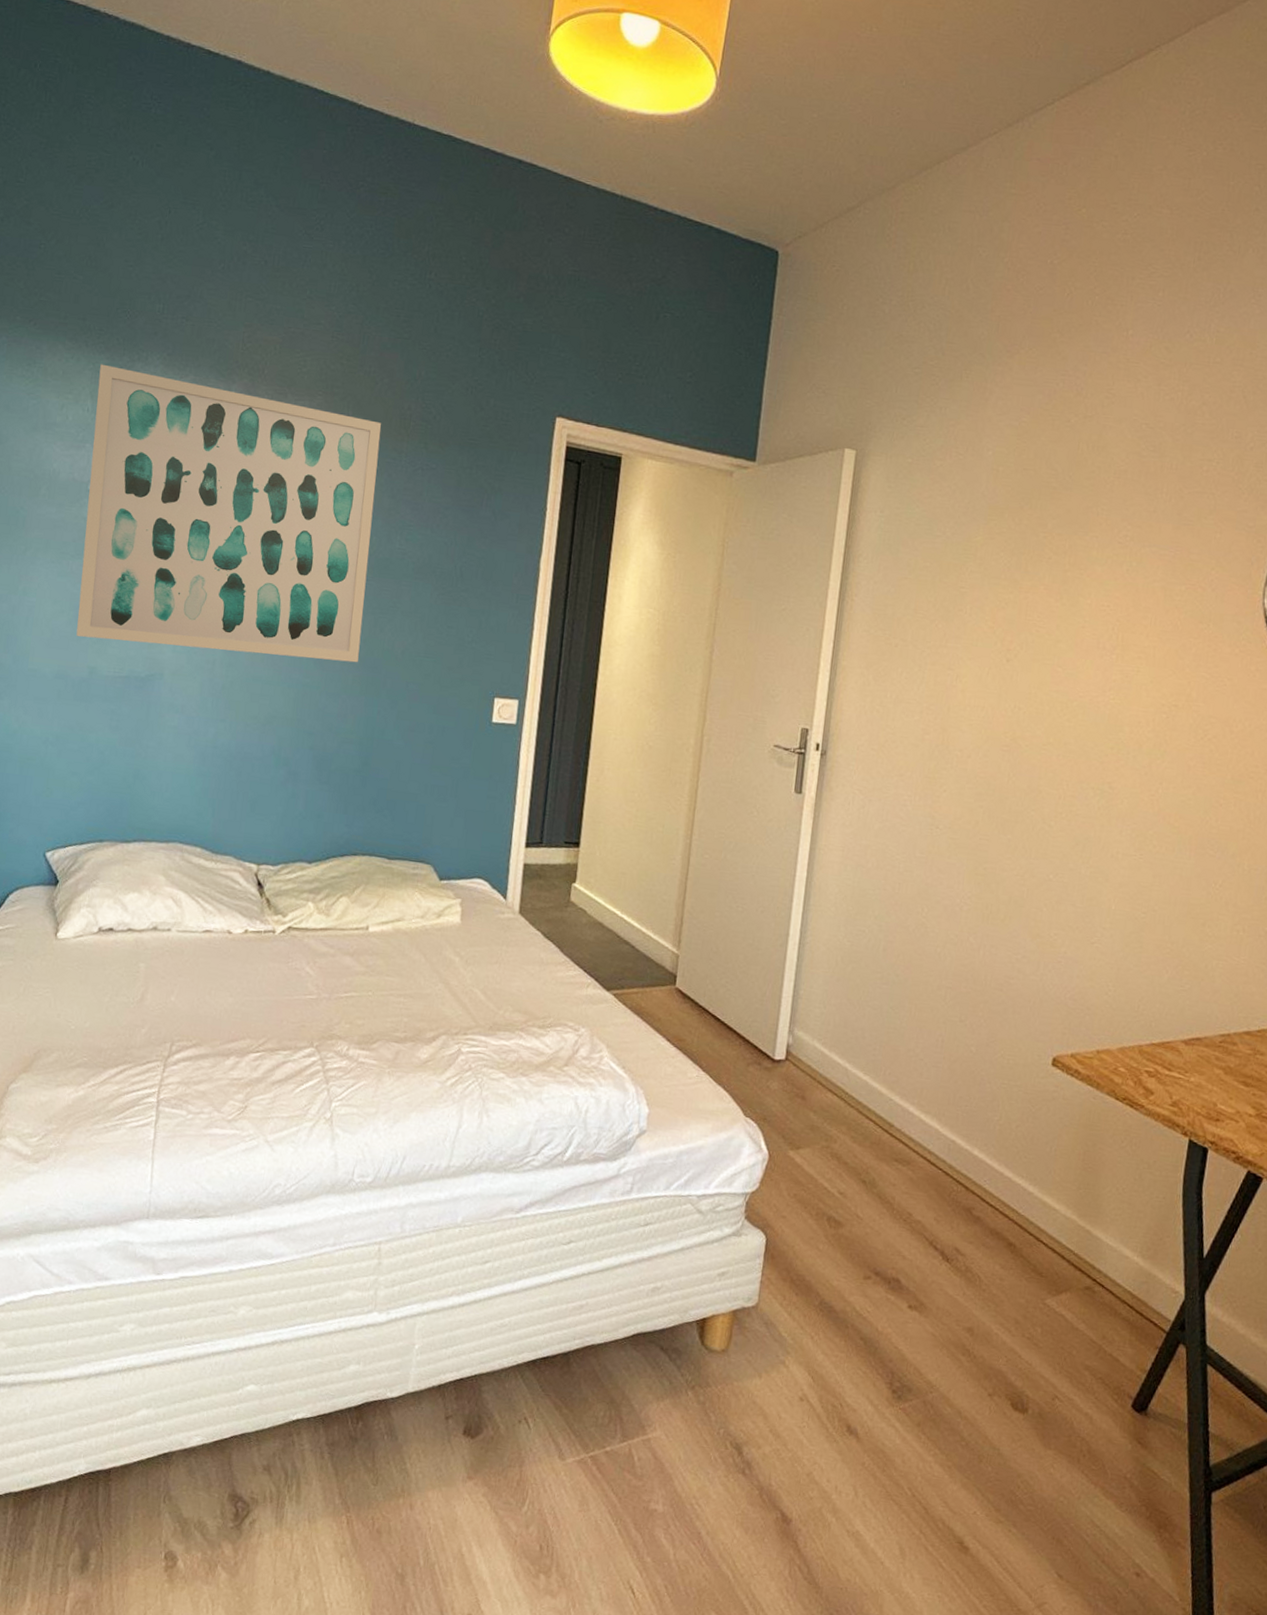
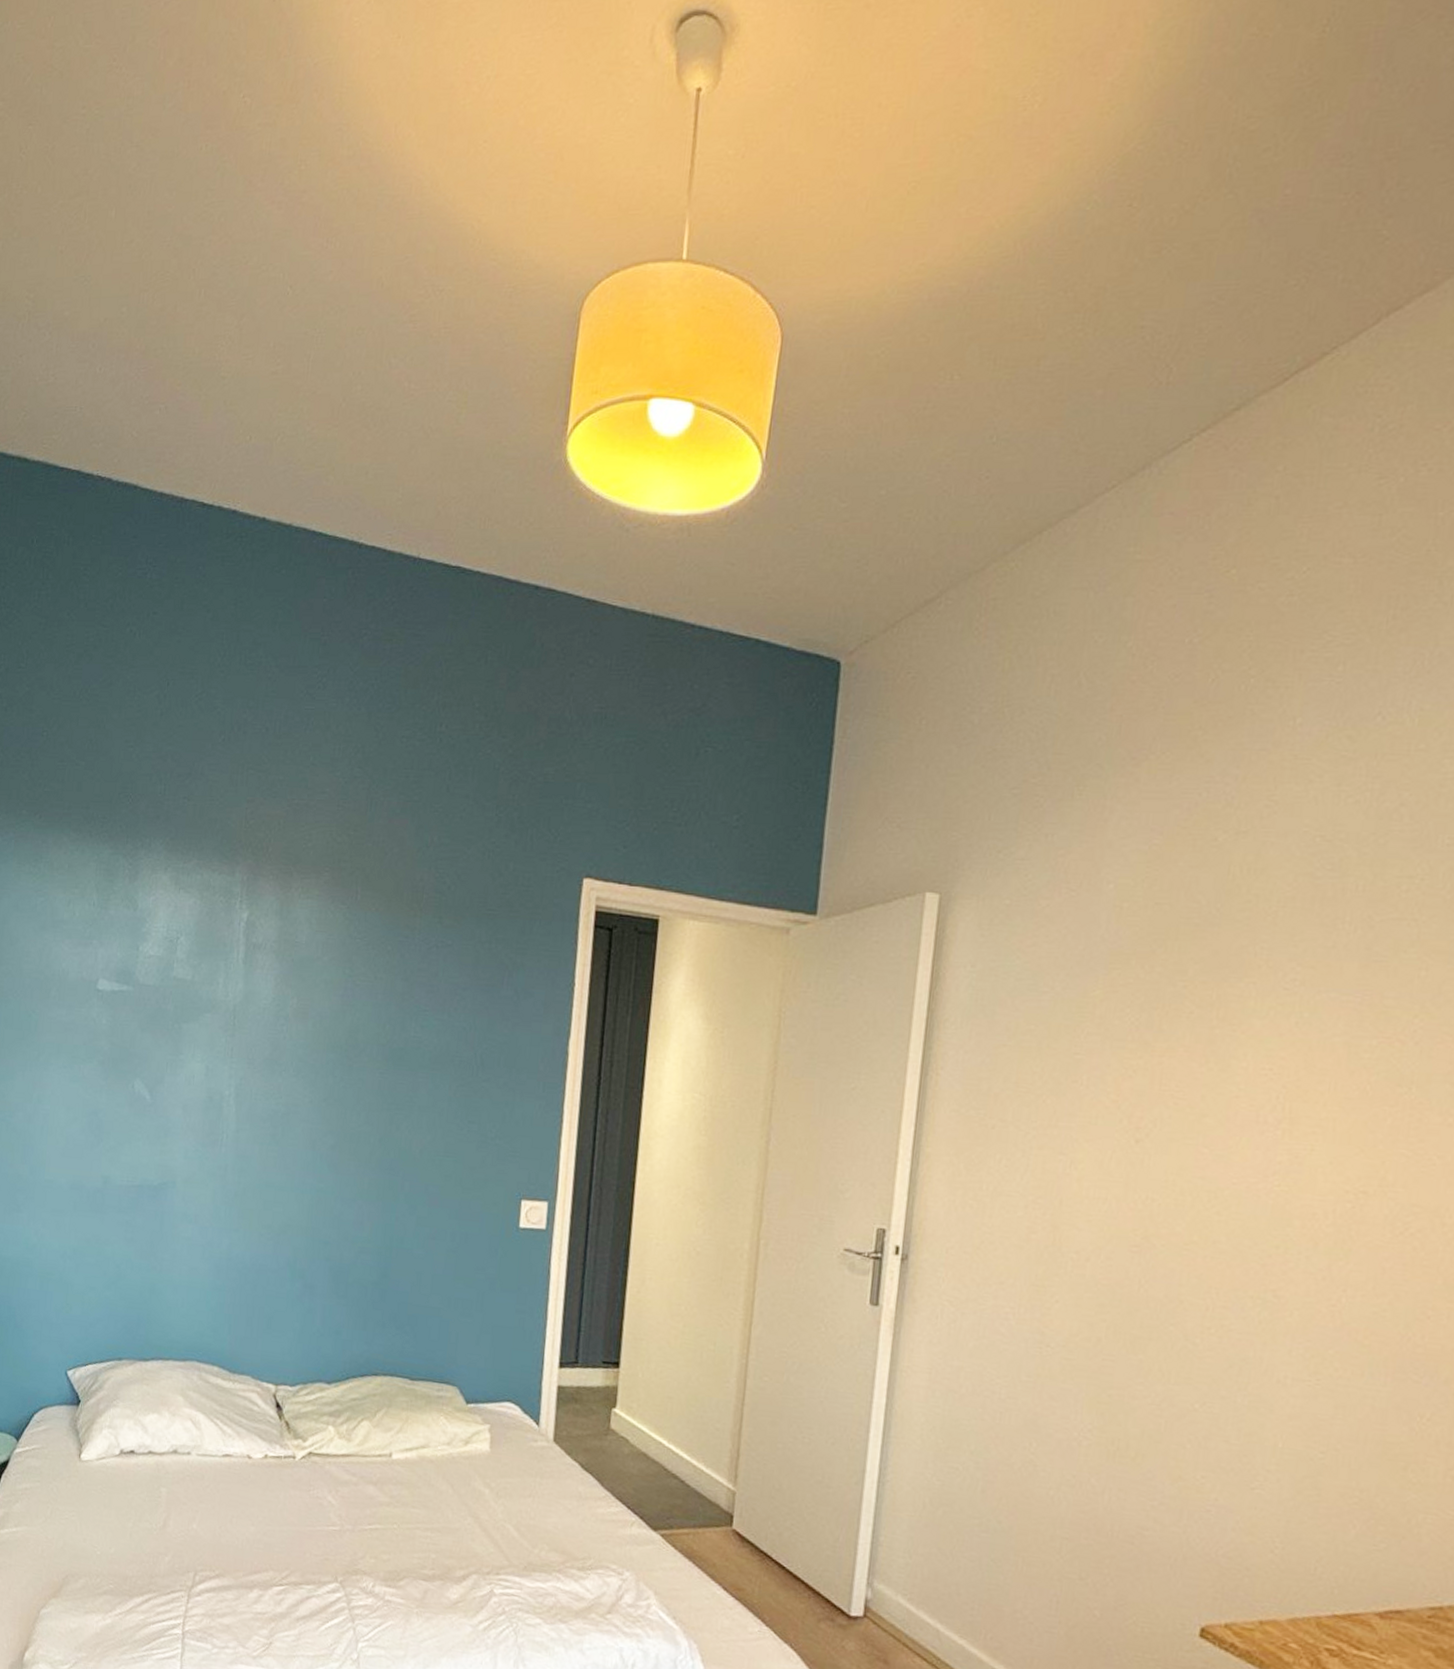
wall art: present [76,364,381,663] -> none [90,854,392,1165]

